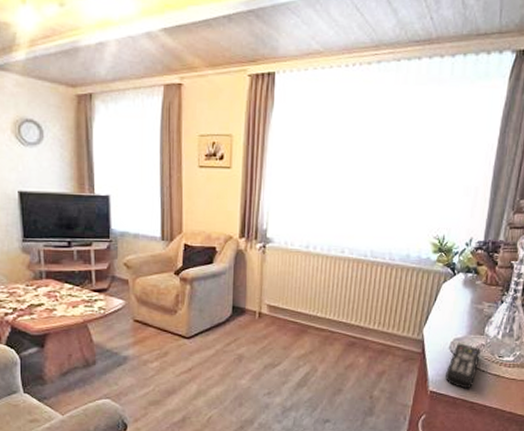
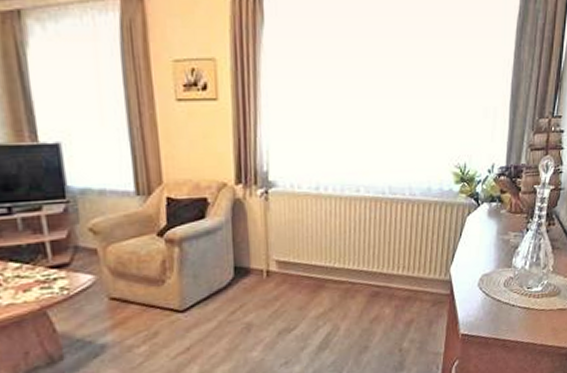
remote control: present [444,343,481,389] -> none [475,278,509,328]

